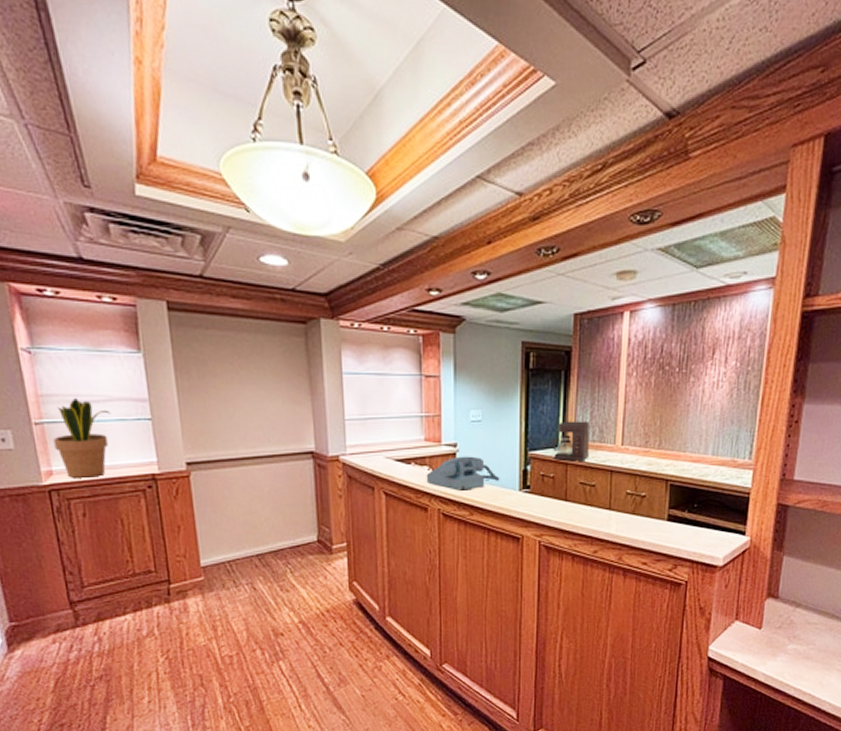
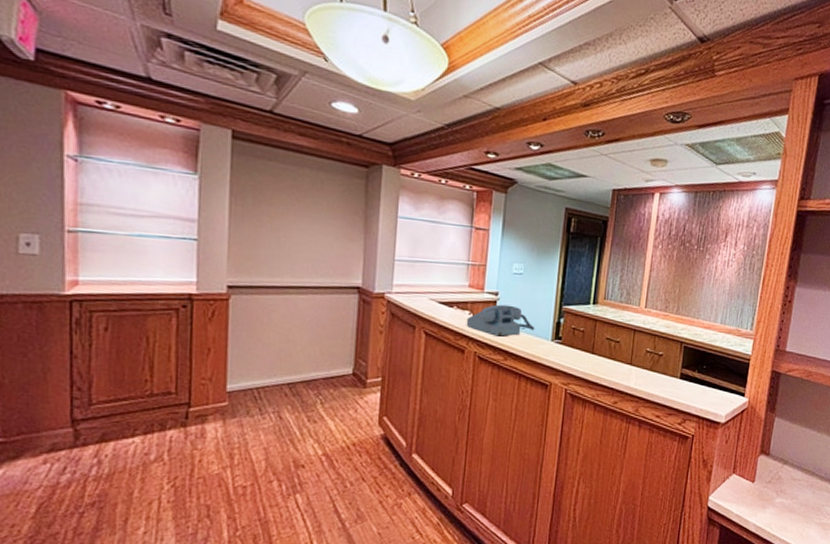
potted plant: present [53,398,111,478] -> none [85,211,155,292]
coffee maker: present [551,421,589,462] -> none [584,281,619,319]

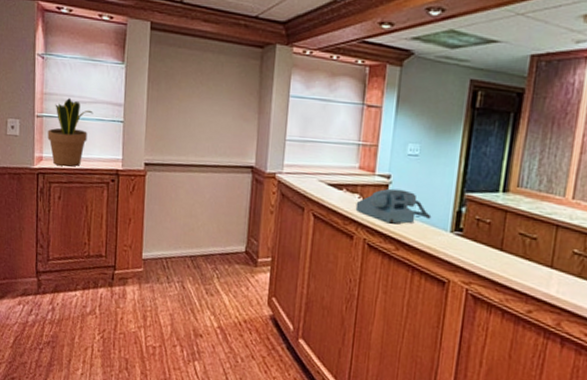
potted plant: none [85,211,155,292] -> present [47,98,93,167]

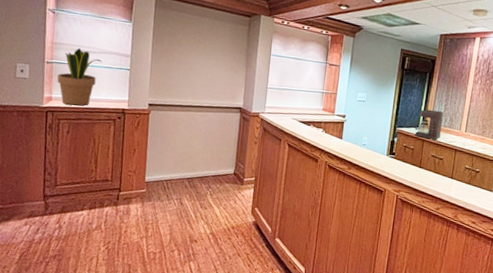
telephone: present [355,188,432,225] -> none [320,124,374,151]
coffee maker: none [491,165,537,211] -> present [414,109,443,140]

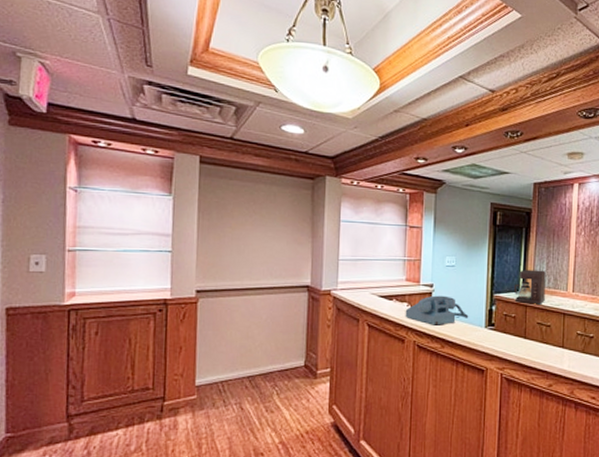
potted plant: present [57,48,102,106] -> none [81,231,137,300]
telephone: none [320,124,374,151] -> present [405,295,469,327]

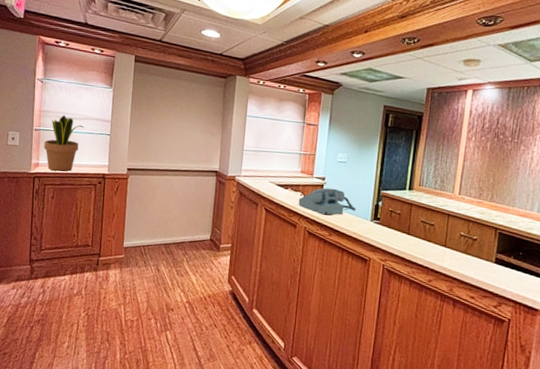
potted plant: none [81,231,137,300] -> present [44,115,85,171]
coffee maker: present [513,269,546,305] -> none [400,170,433,204]

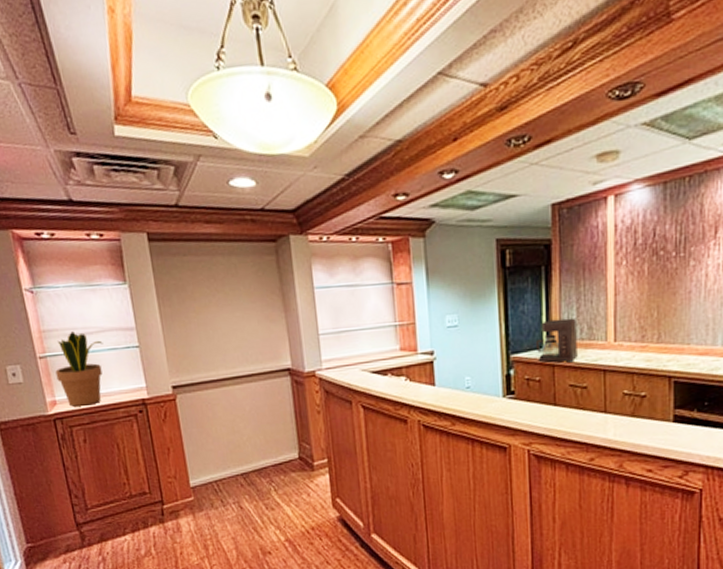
telephone: present [298,187,356,216] -> none [403,363,482,402]
coffee maker: none [400,170,433,204] -> present [535,318,578,363]

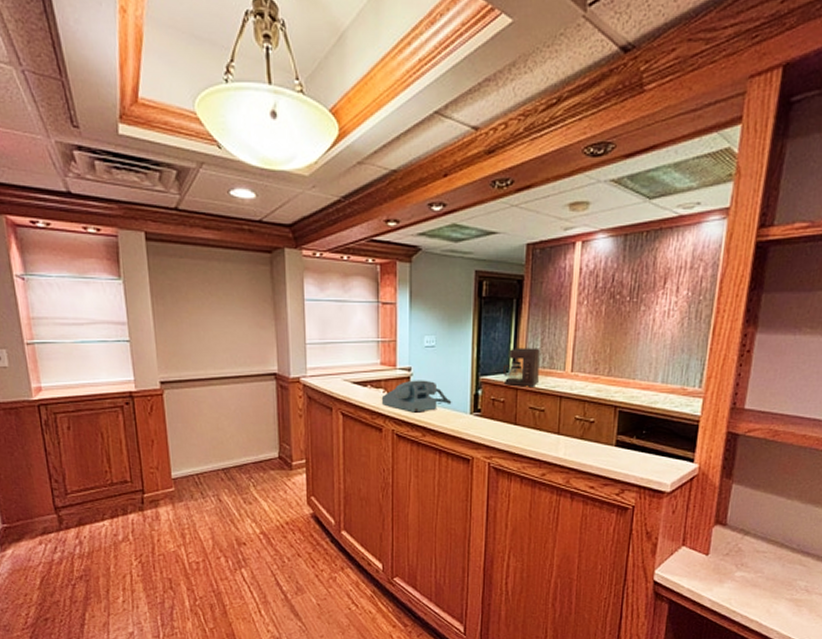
potted plant: present [55,331,103,407] -> none [43,321,94,394]
telephone: none [403,363,482,402] -> present [381,380,452,414]

